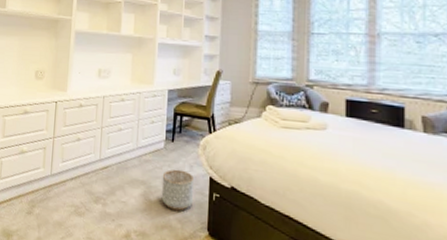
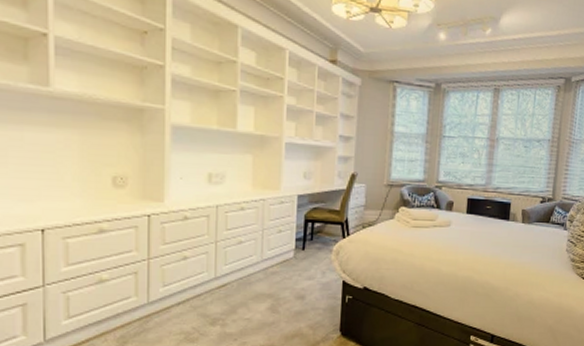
planter: present [161,169,193,211] -> none [291,277,326,318]

